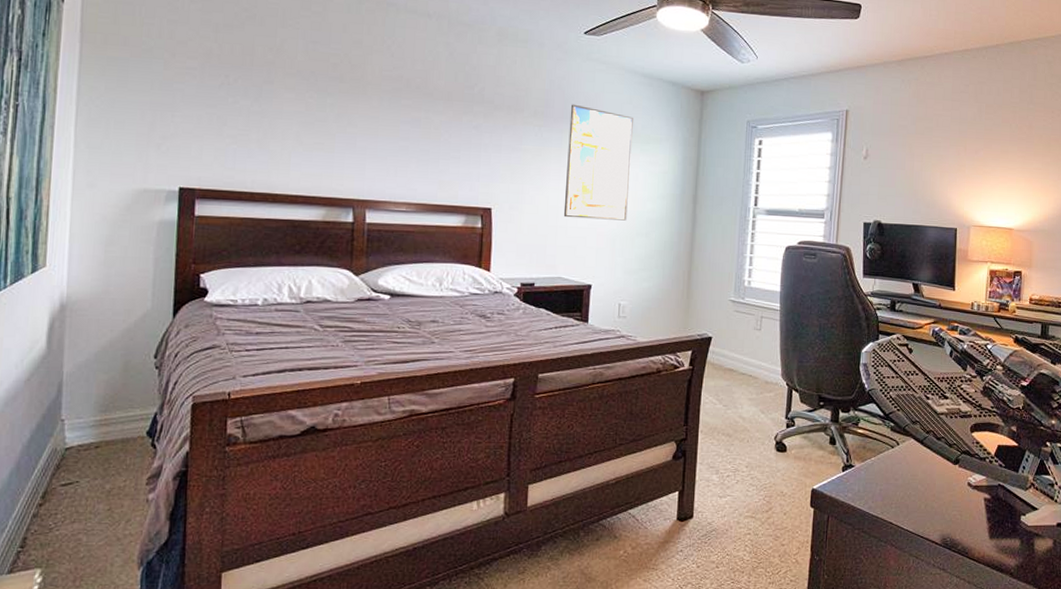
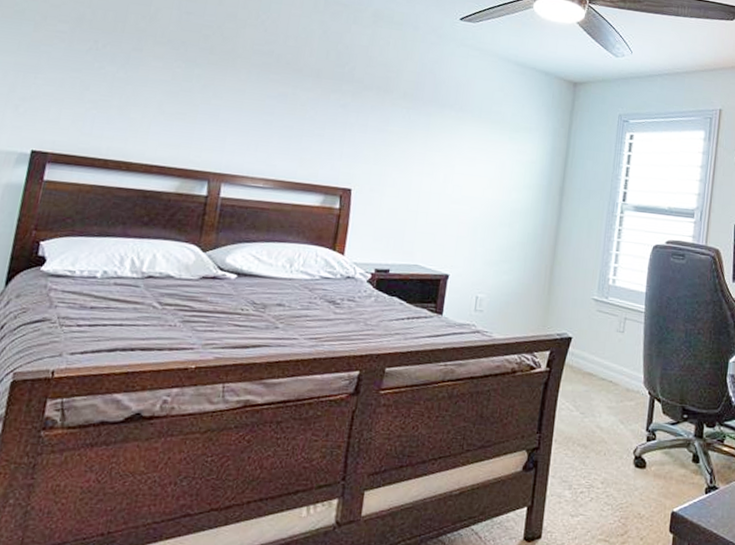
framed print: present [563,104,633,221] -> none [425,88,504,210]

